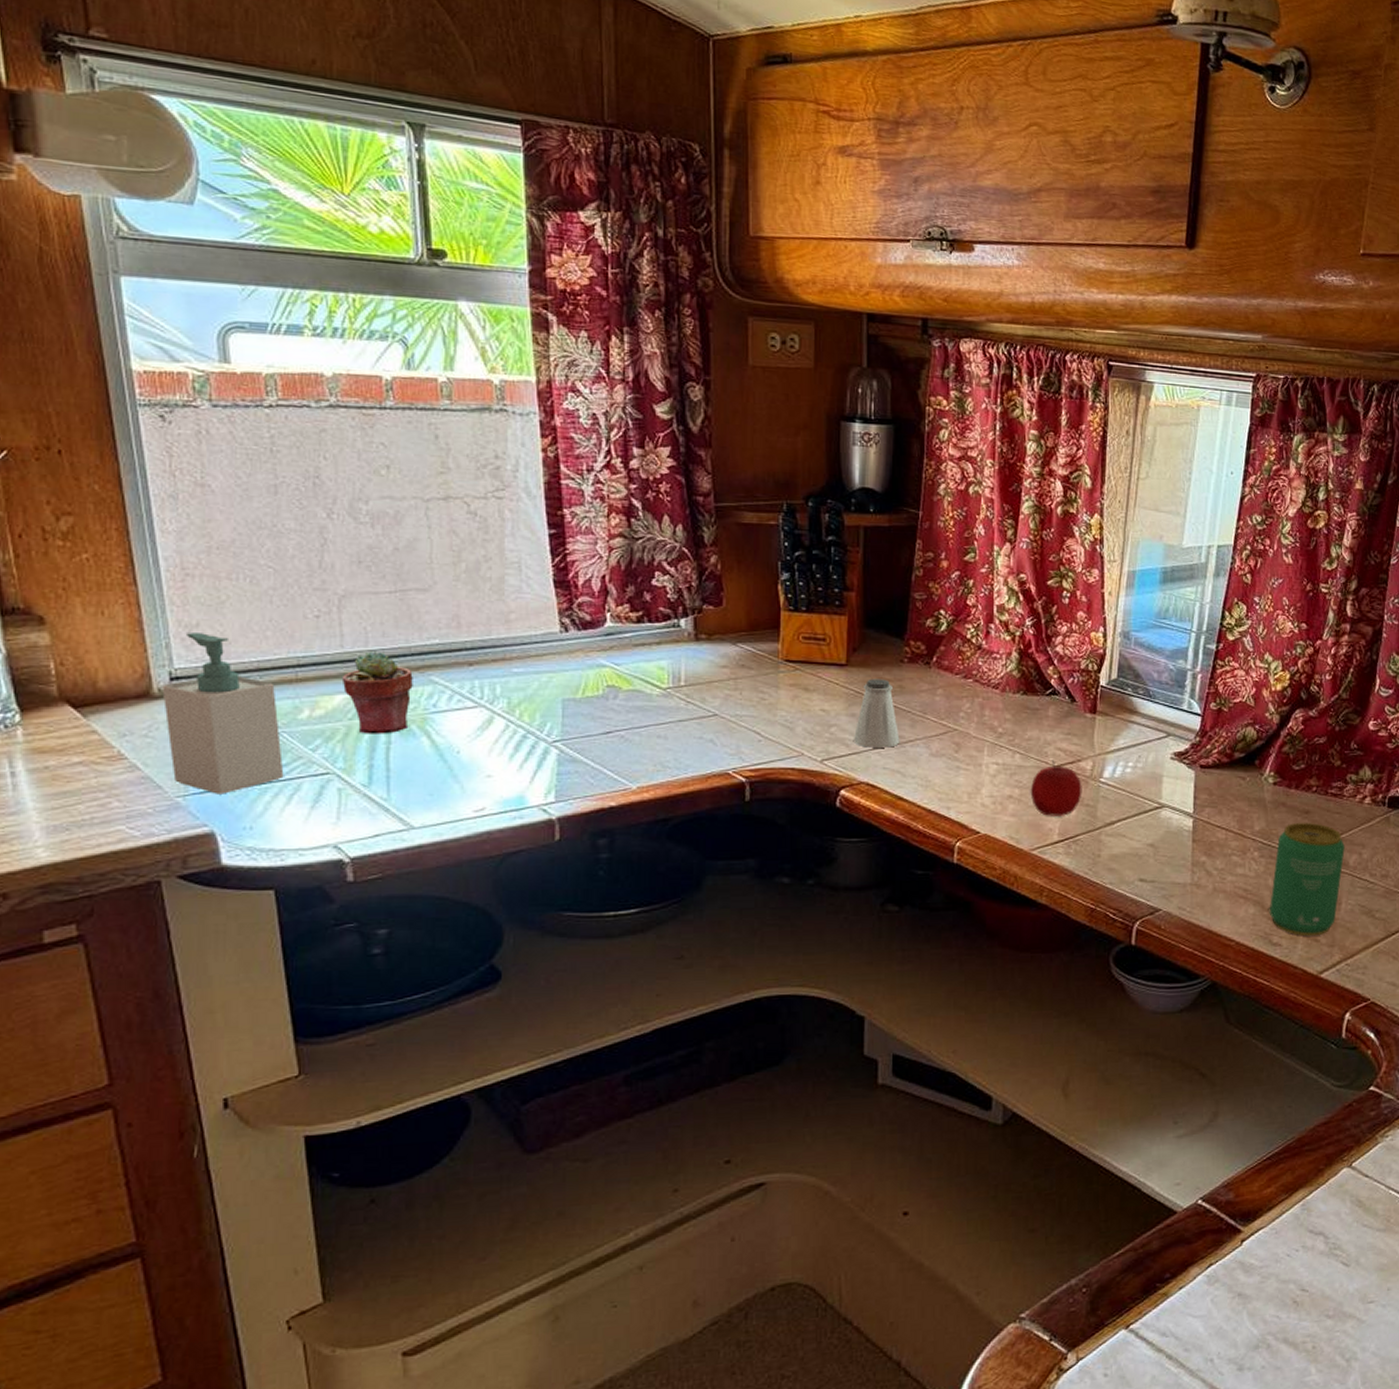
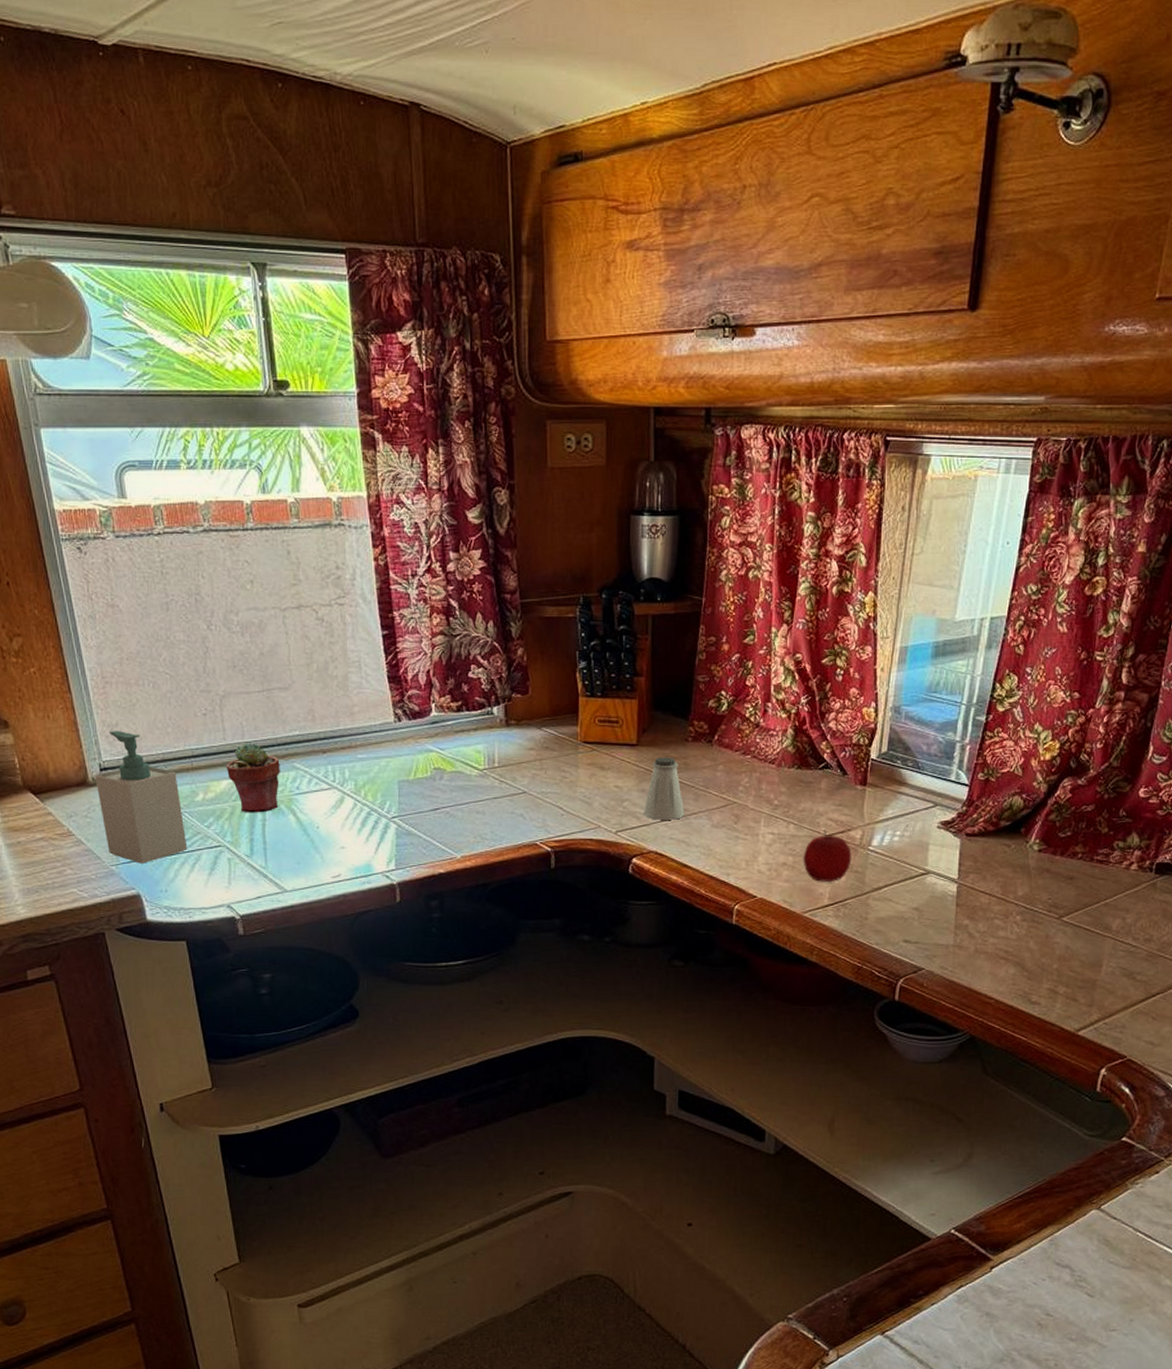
beverage can: present [1269,822,1345,936] -> none [1029,887,1108,996]

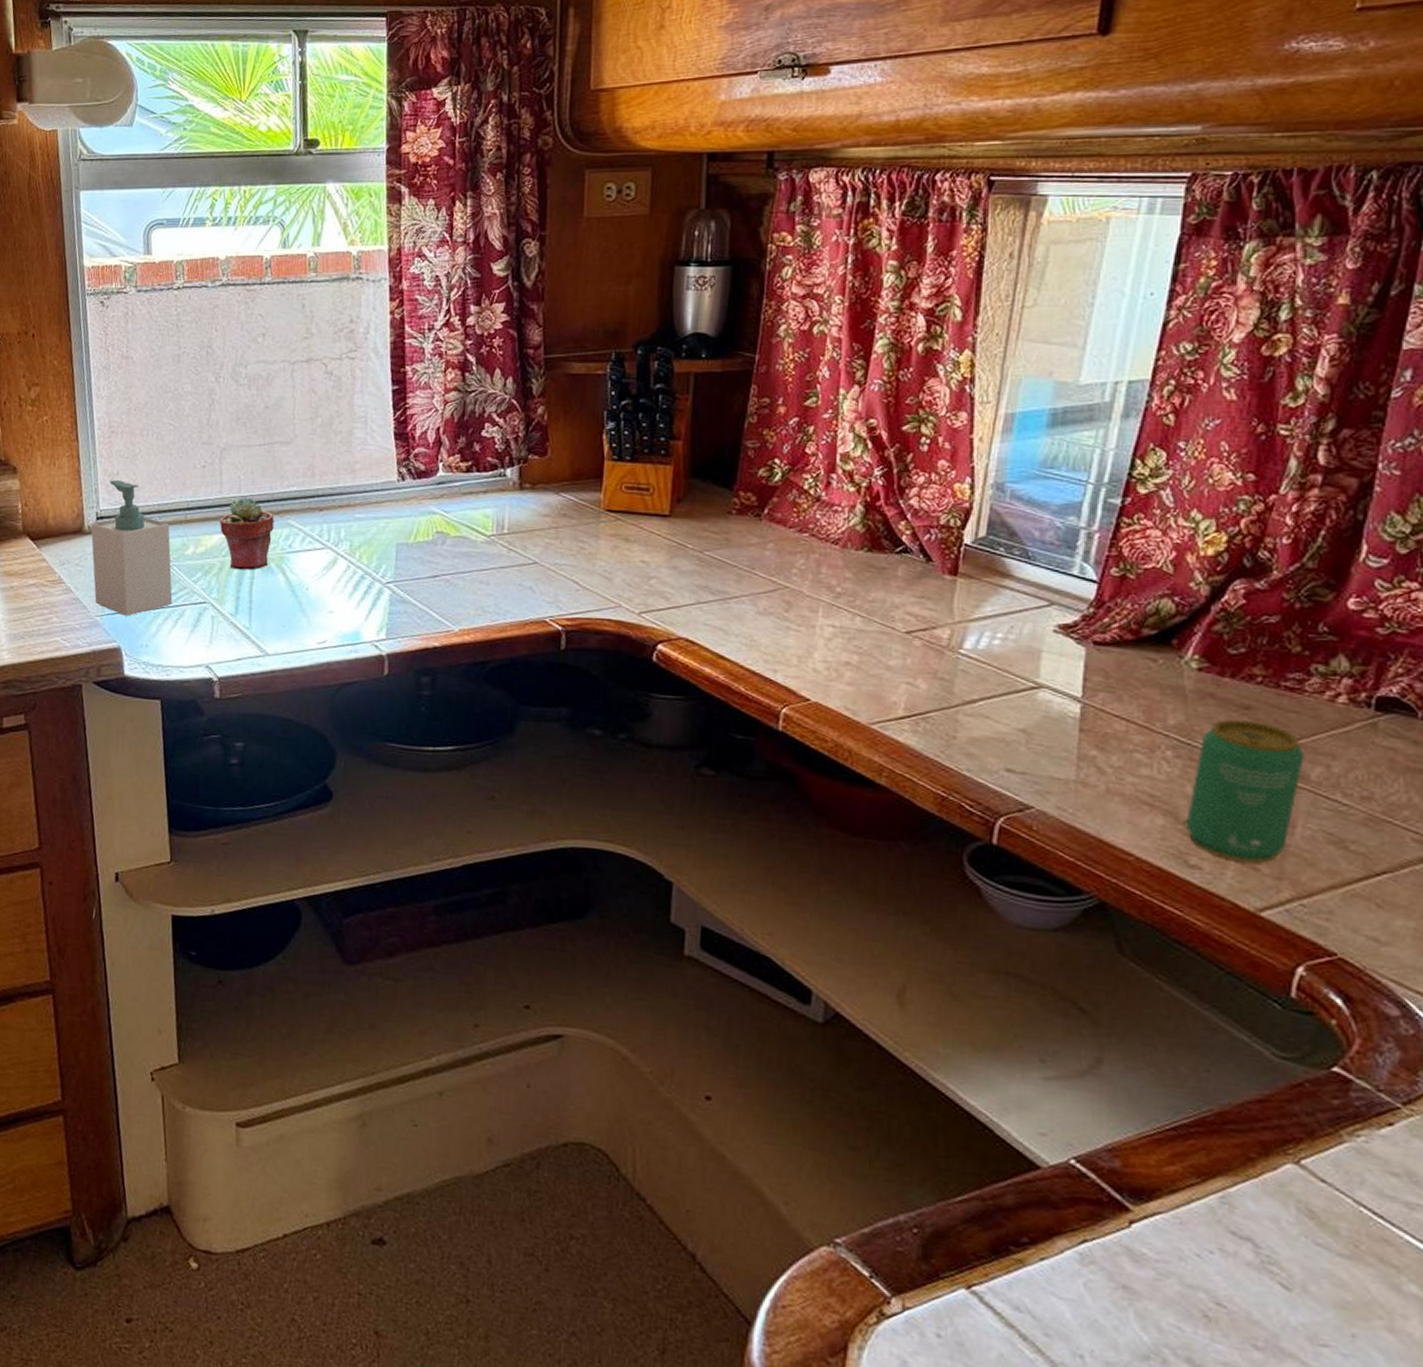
saltshaker: present [643,757,685,820] -> none [673,530,724,603]
apple: present [803,830,852,882] -> none [871,625,936,689]
beverage can: none [1029,887,1108,996] -> present [1185,719,1304,863]

